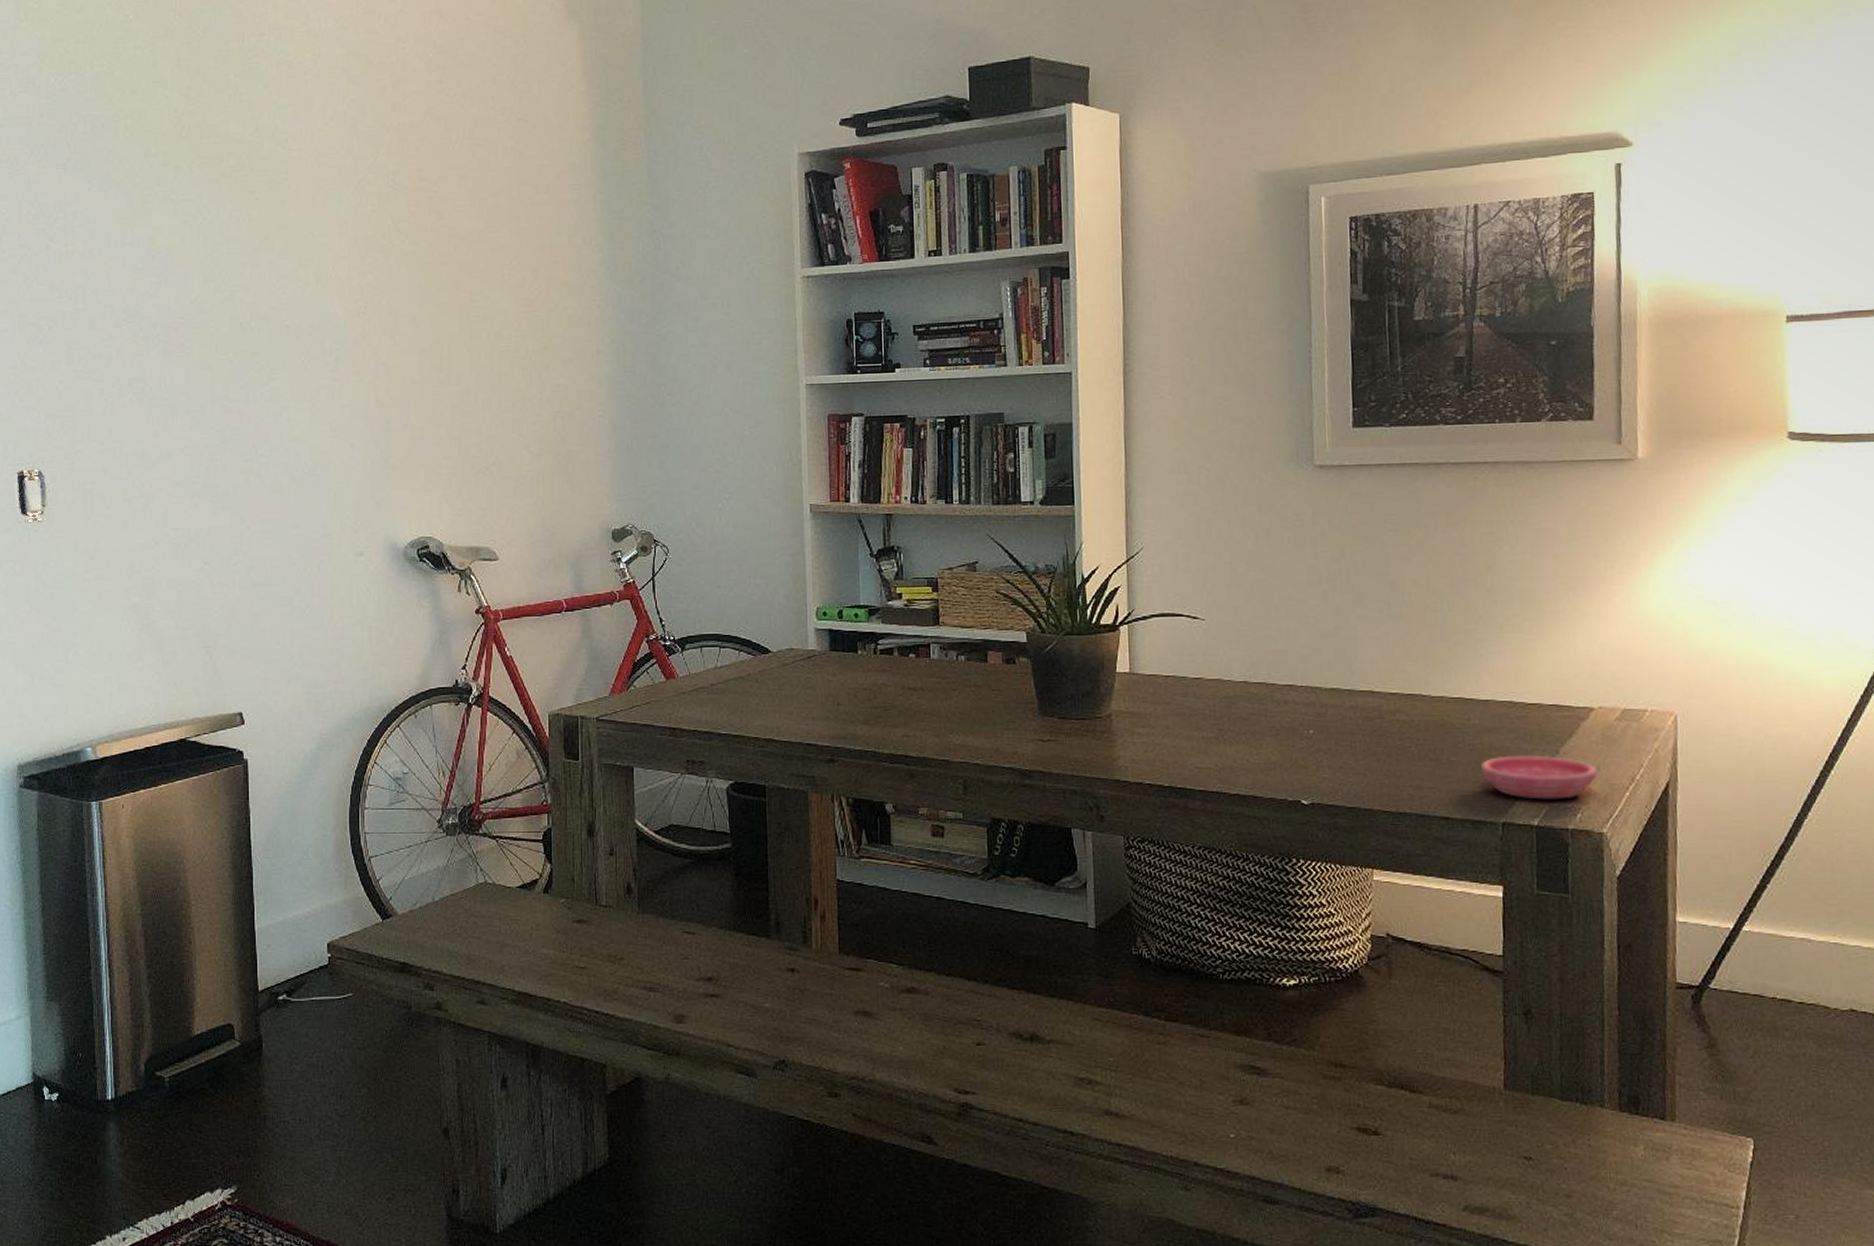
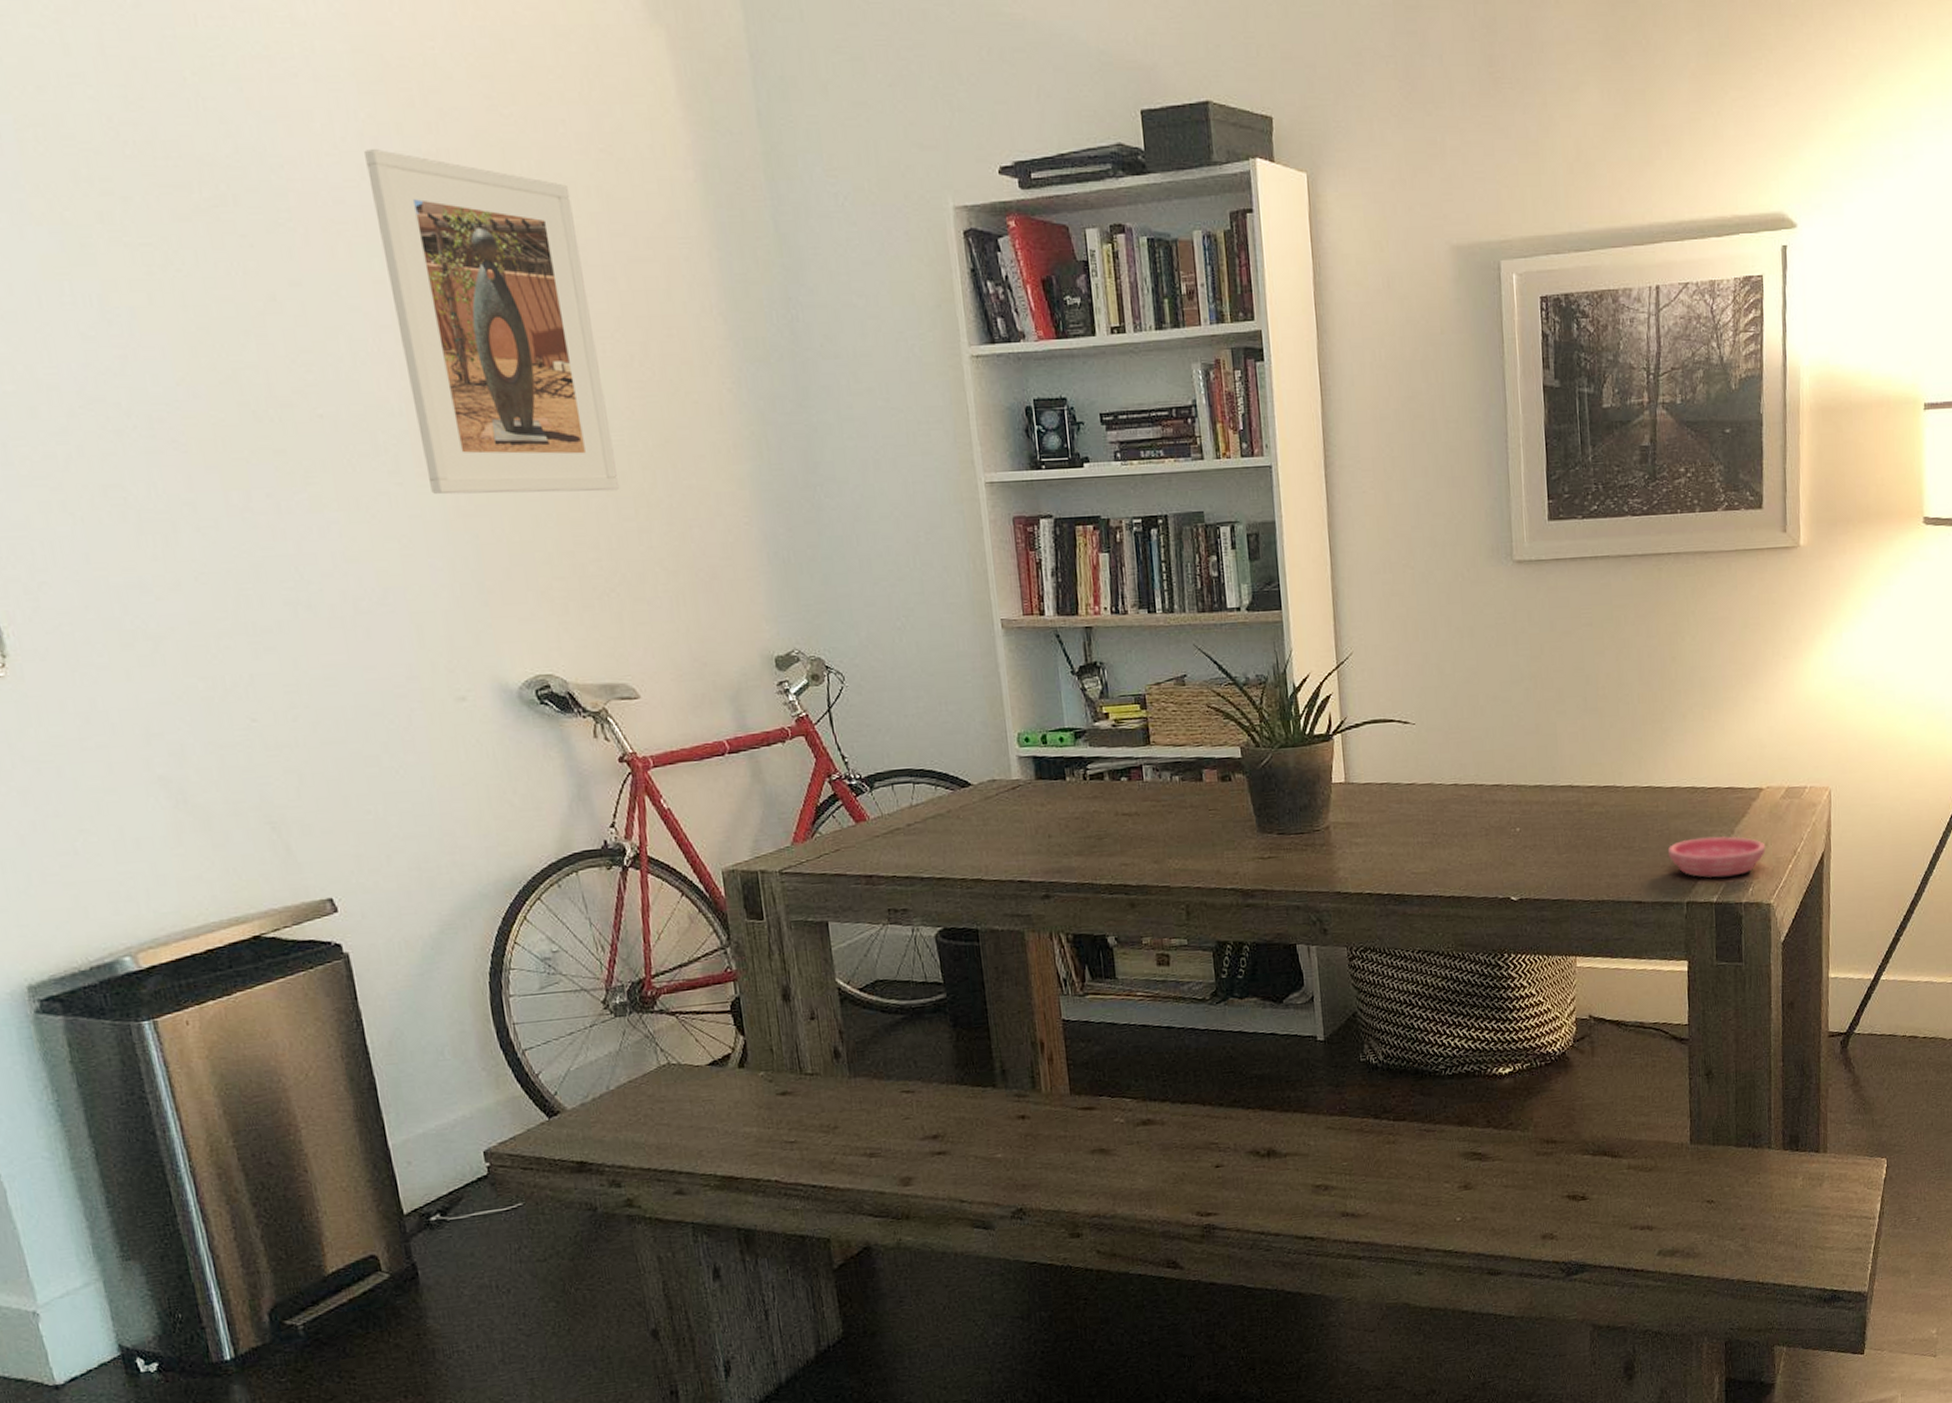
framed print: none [346,125,503,389] -> present [364,149,620,495]

